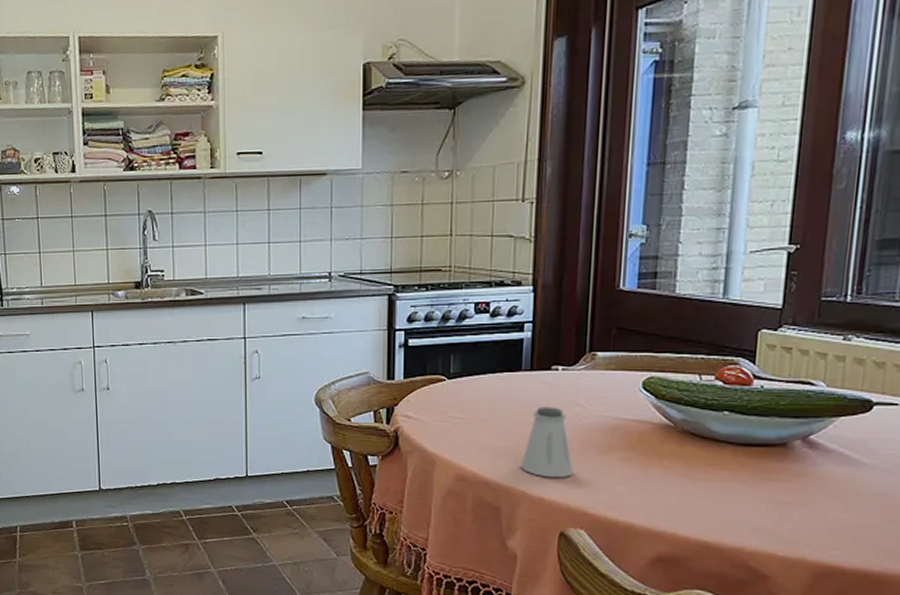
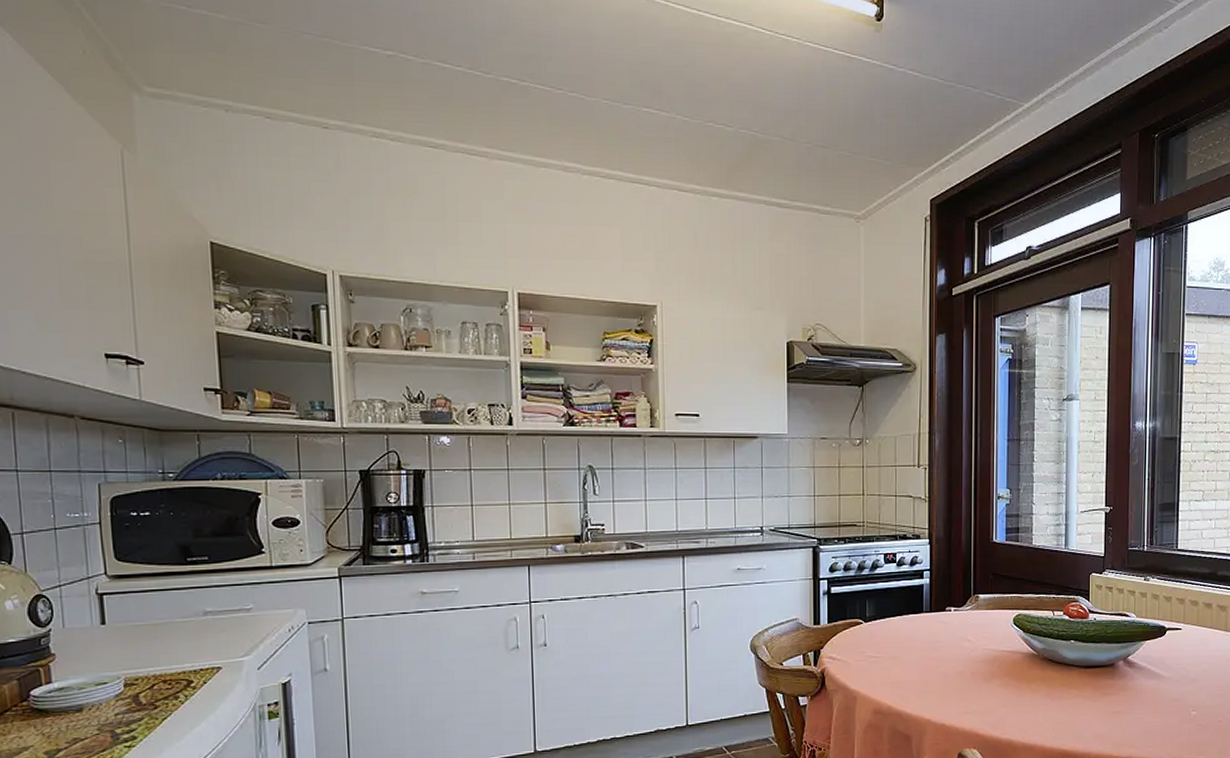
saltshaker: present [521,407,574,478] -> none [926,643,967,706]

